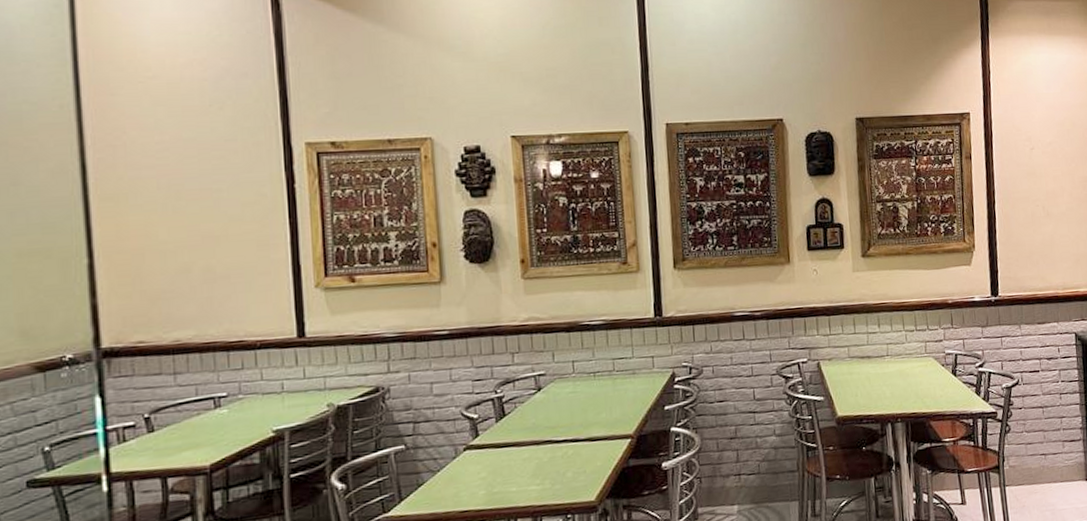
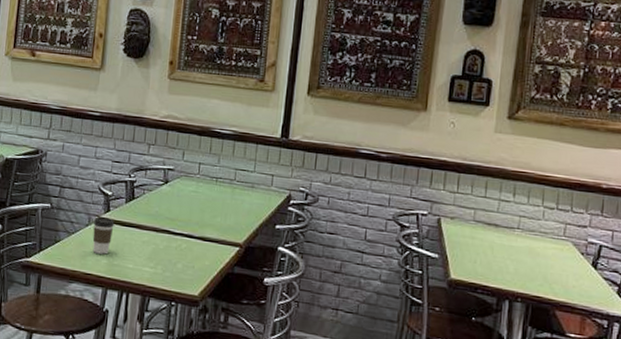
coffee cup: none [461,443,487,487] -> present [92,217,115,255]

